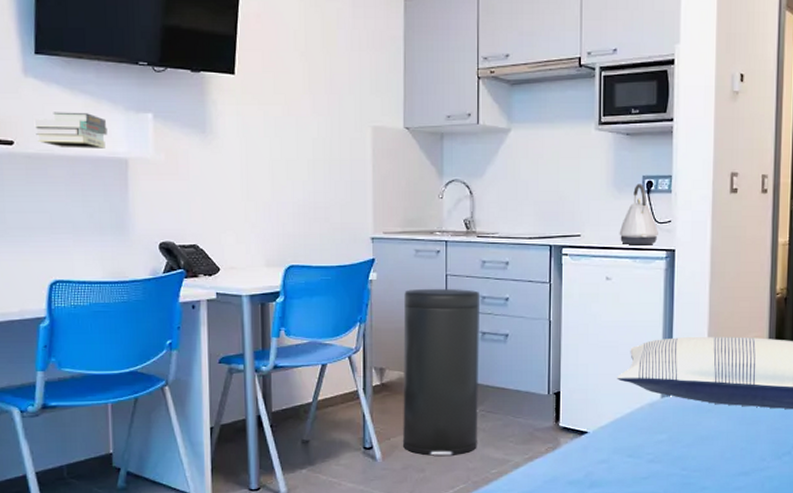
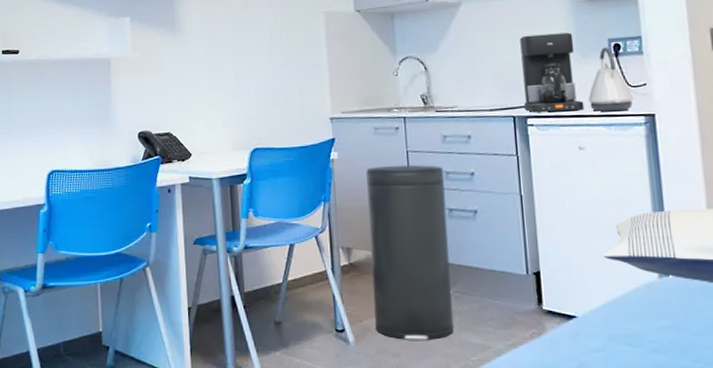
books: present [34,112,108,148] -> none [35,21,93,54]
coffee maker: none [560,167,615,243] -> present [520,32,585,113]

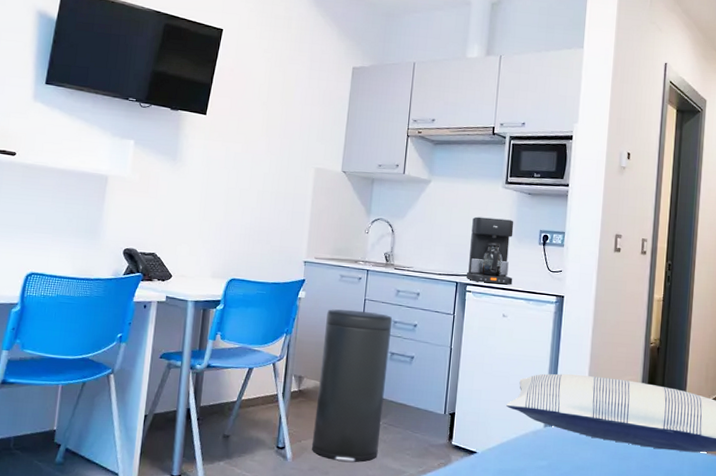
kettle: present [588,47,633,112] -> none [516,236,551,290]

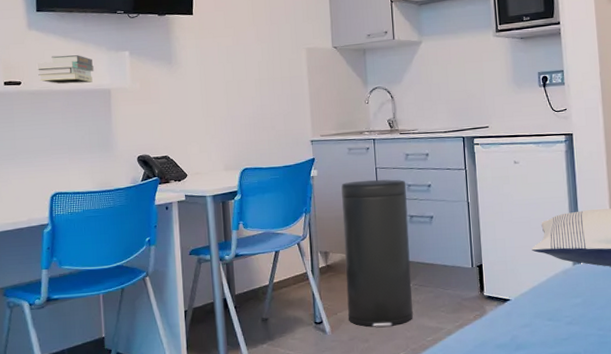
books: none [35,132,95,166] -> present [36,55,94,85]
coffee maker: present [466,216,514,285] -> none [469,67,519,134]

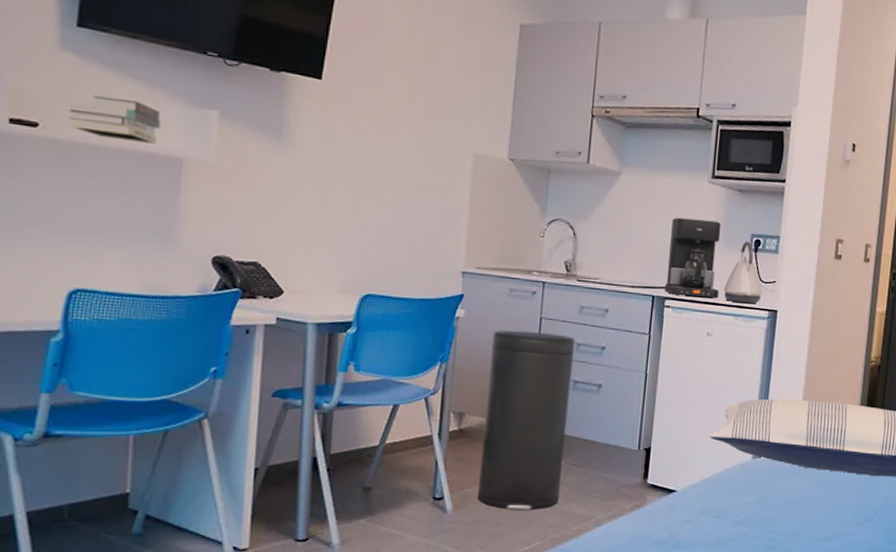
coffee maker: none [469,67,519,134] -> present [664,217,722,299]
kettle: none [522,79,556,133] -> present [723,241,763,304]

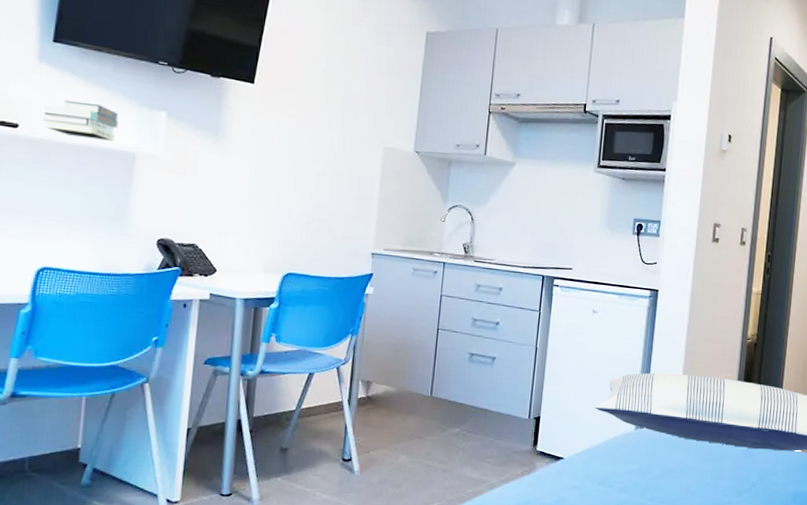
pedal bin: present [477,330,576,510] -> none [381,306,472,473]
coffee maker: present [664,217,722,299] -> none [553,203,606,279]
kettle: present [723,241,763,304] -> none [608,225,644,284]

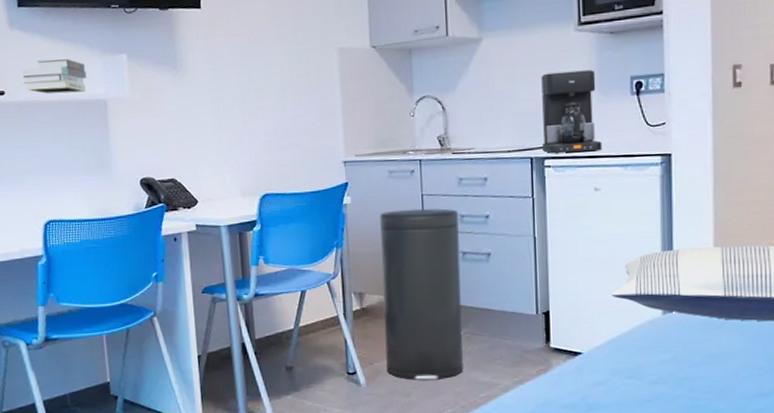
pedal bin: none [381,306,472,473] -> present [380,208,463,380]
coffee maker: none [553,203,606,279] -> present [541,69,602,154]

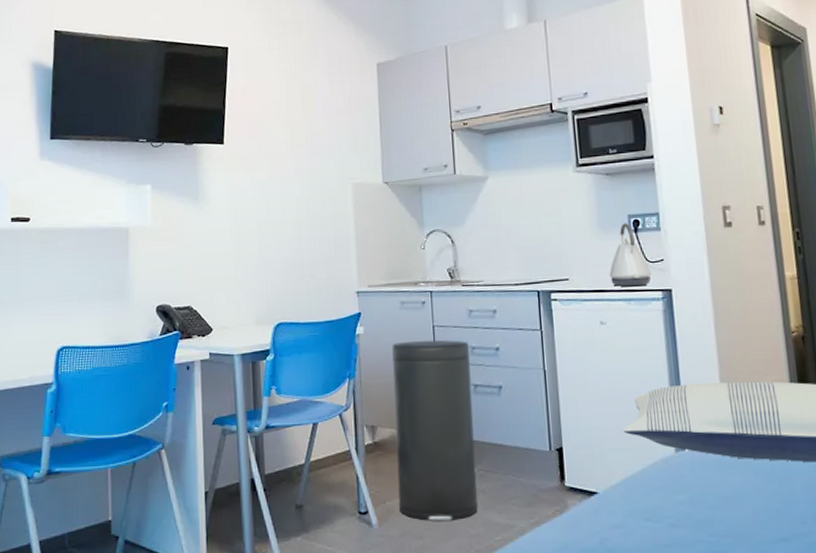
books: present [21,59,87,95] -> none [48,188,111,222]
coffee maker: present [541,69,602,154] -> none [544,208,606,288]
kettle: none [606,85,651,153] -> present [609,223,651,287]

